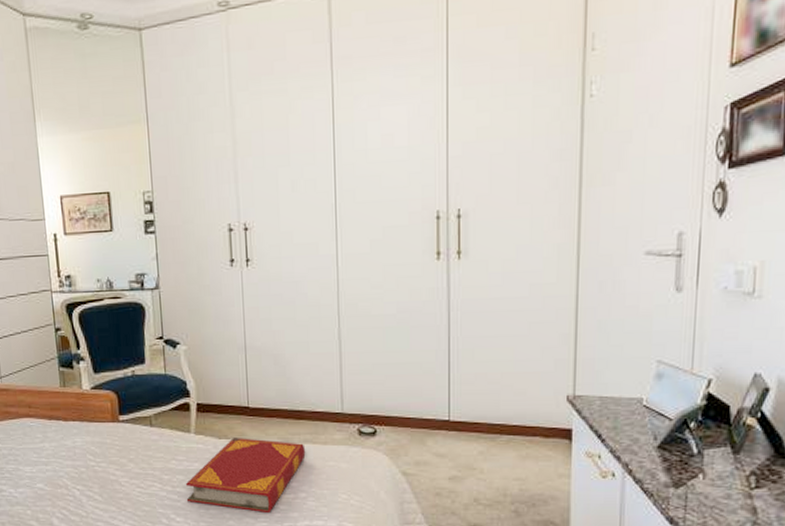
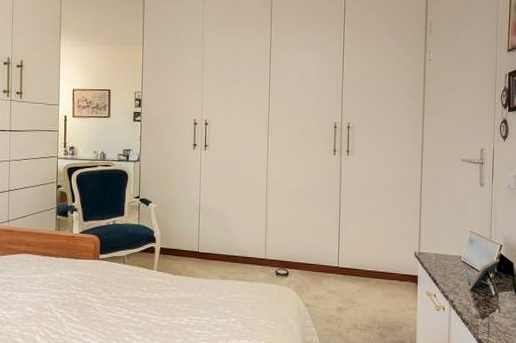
hardback book: present [185,438,306,514] -> none [145,275,238,334]

